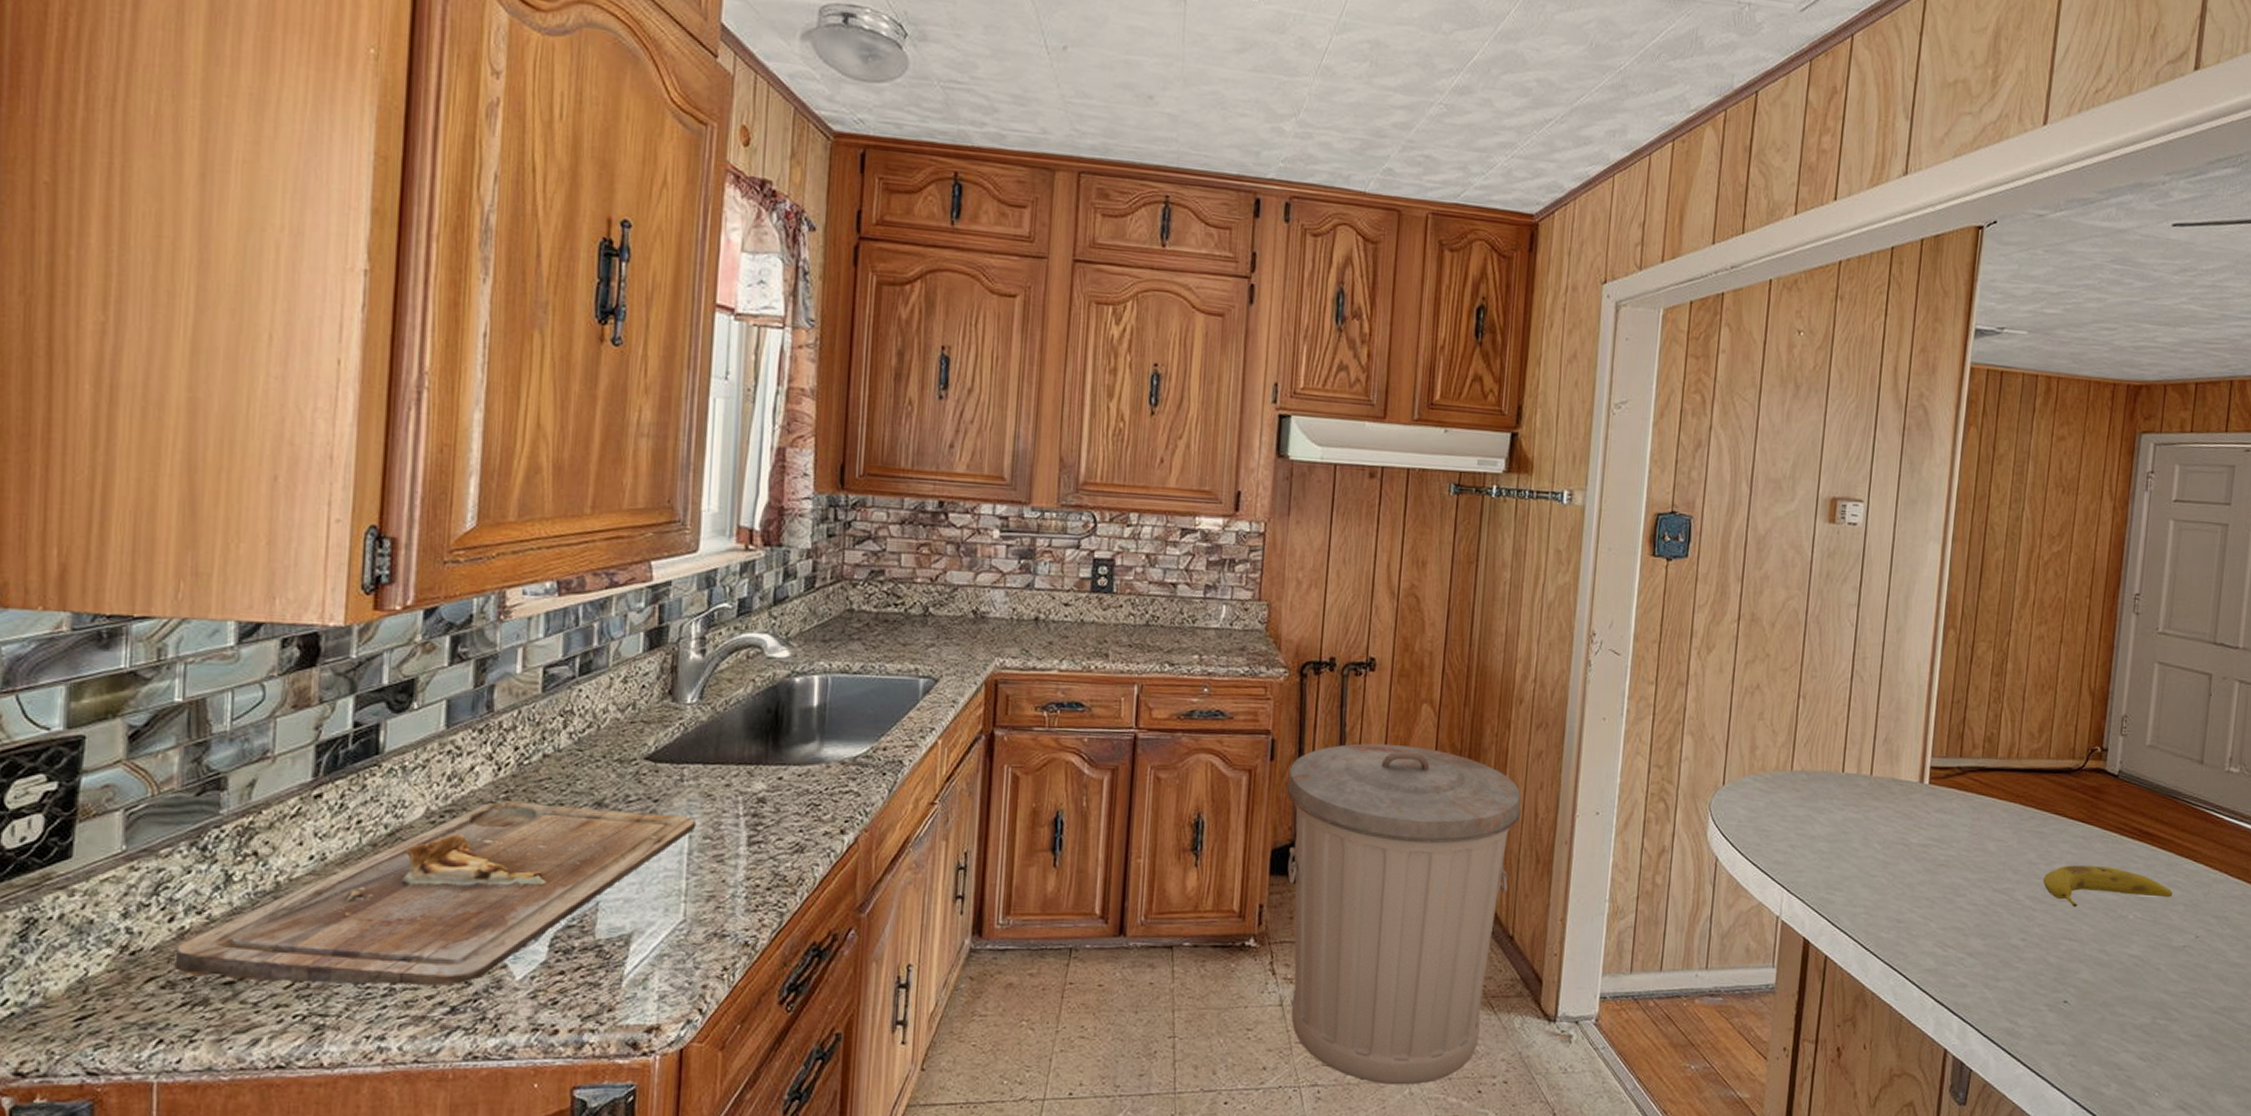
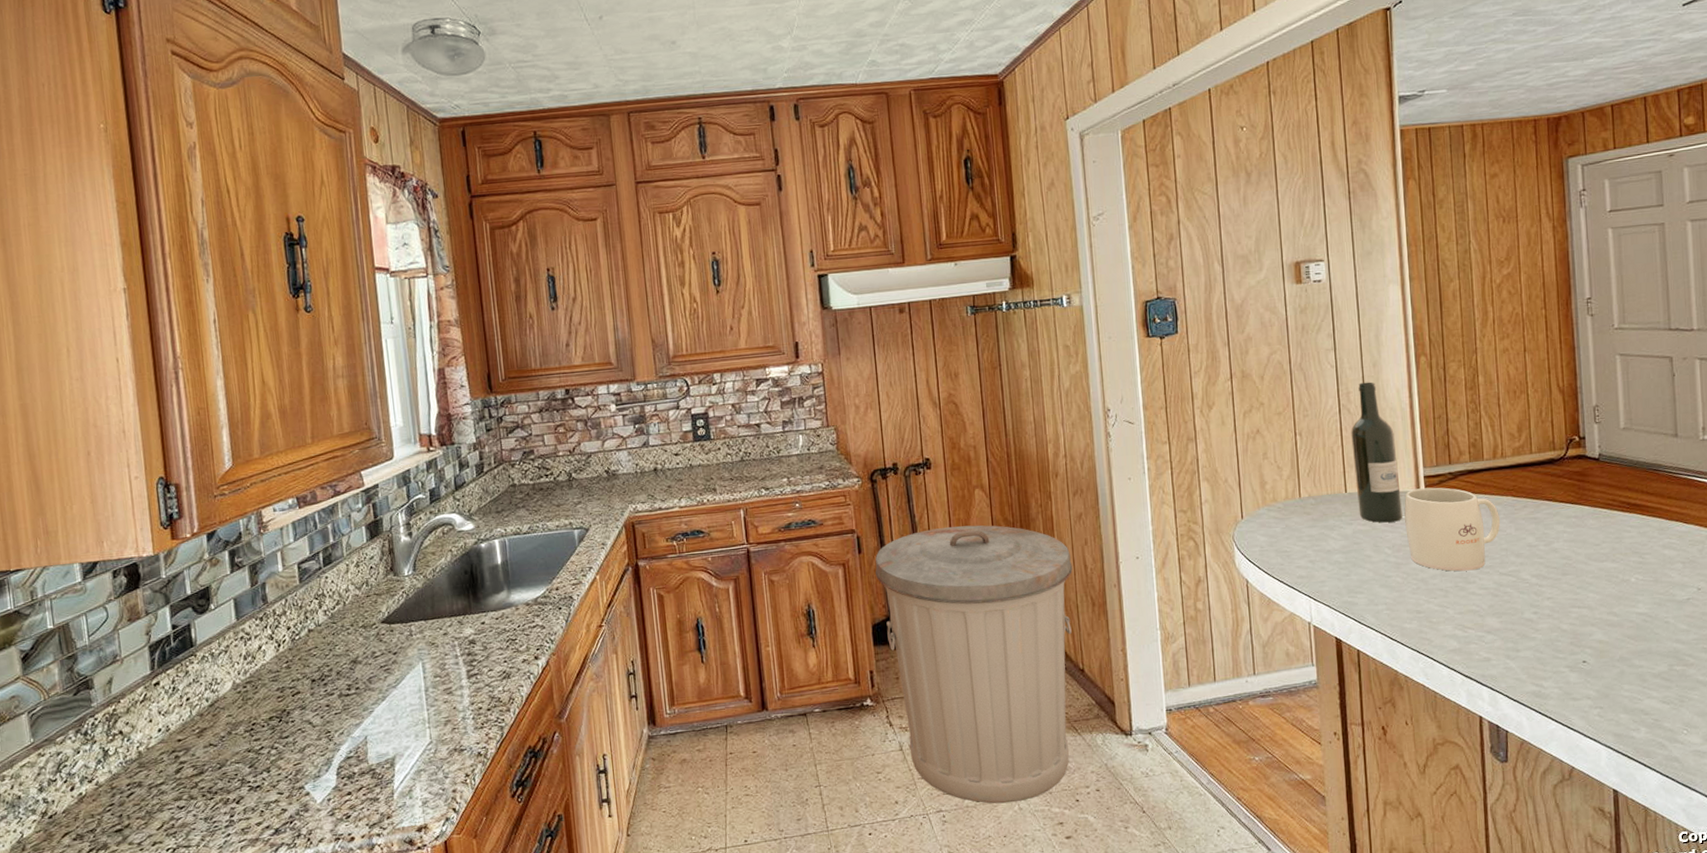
cutting board: present [174,801,697,986] -> none [78,662,428,829]
wine bottle: none [1853,648,1907,814] -> present [1351,382,1402,523]
mug: none [1900,779,2004,882] -> present [1404,487,1500,572]
fruit: present [2043,865,2173,907] -> none [1545,539,1669,579]

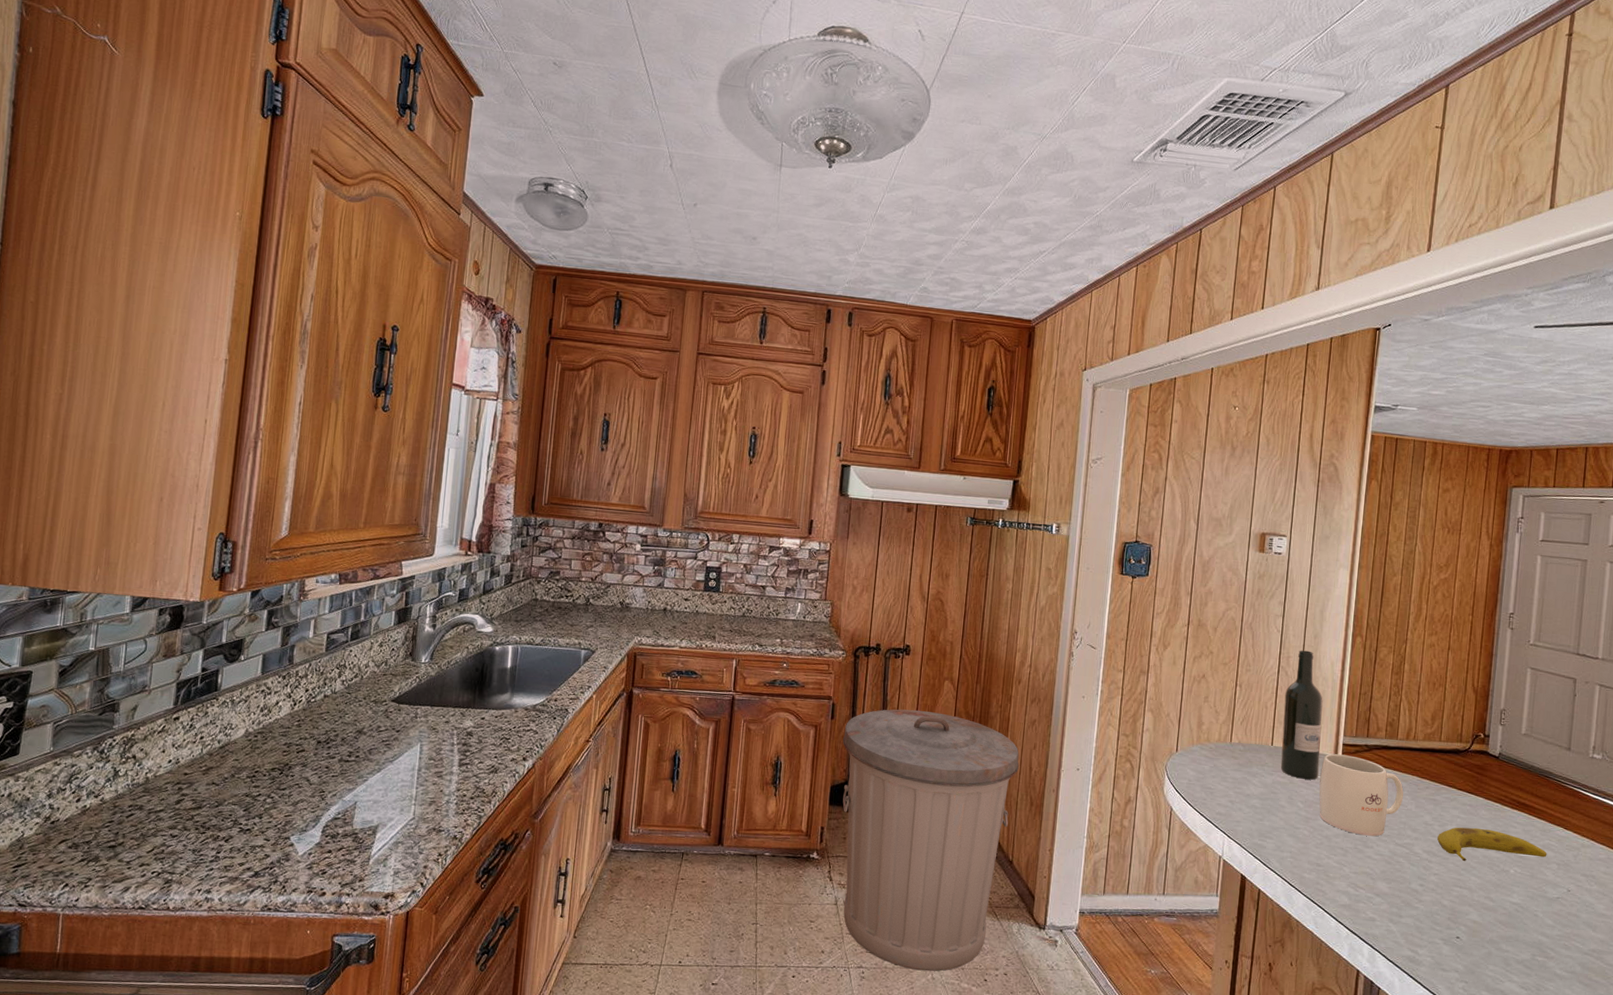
fruit: none [1545,539,1669,579] -> present [1437,827,1547,861]

